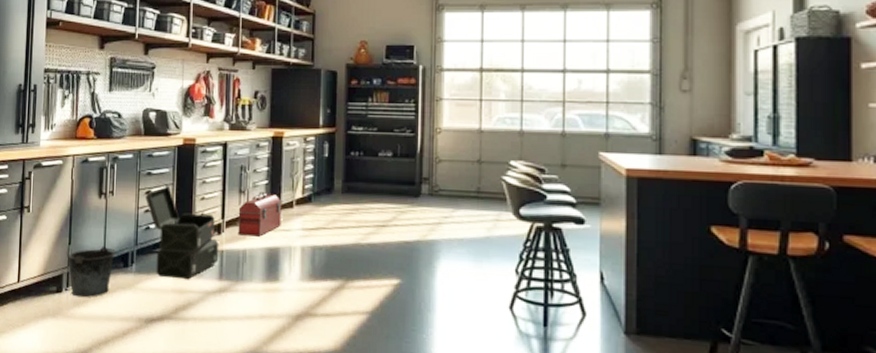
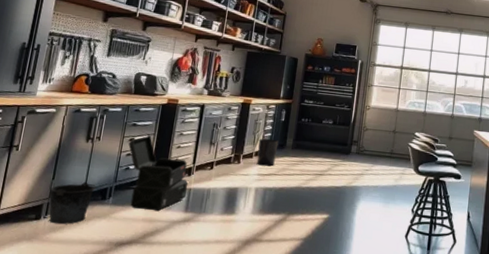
toolbox: present [238,191,282,237] -> none [205,143,244,179]
waste bin: none [298,181,324,218] -> present [256,138,279,167]

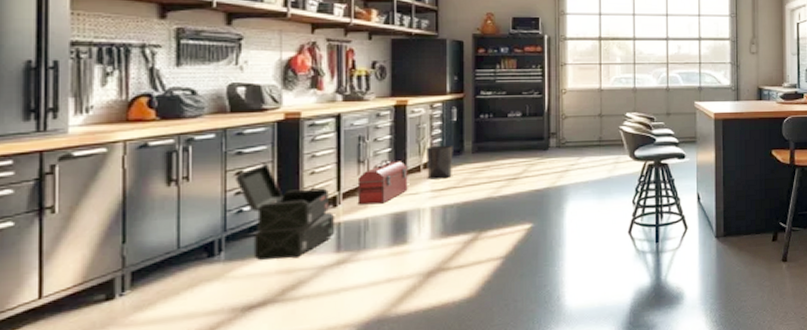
bucket: present [49,181,97,225] -> none [122,238,197,301]
toolbox: none [205,143,244,179] -> present [357,159,408,205]

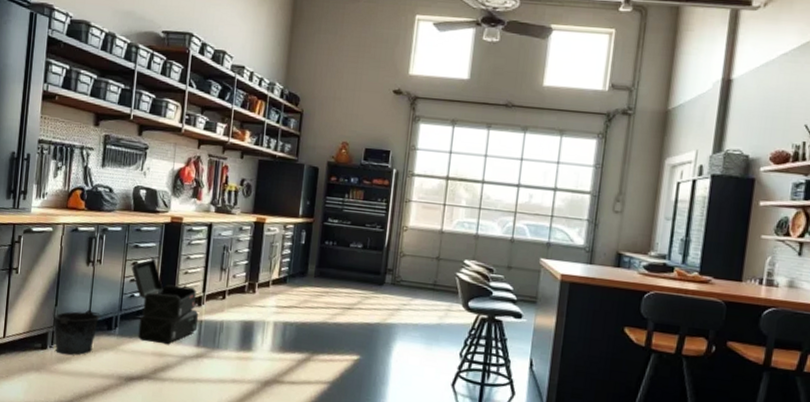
bucket: none [122,238,197,301] -> present [54,309,101,355]
toolbox: present [357,159,408,205] -> none [217,270,259,311]
waste bin: present [425,145,453,180] -> none [274,264,299,298]

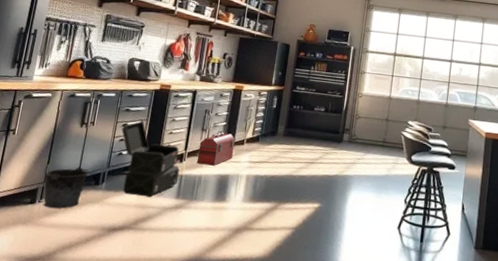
toolbox: none [217,270,259,311] -> present [196,130,236,166]

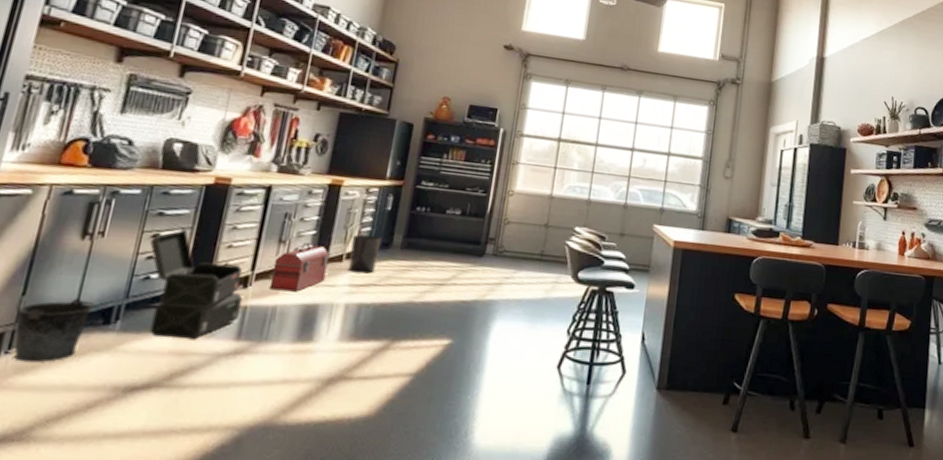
waste bin: none [248,125,270,154] -> present [347,234,382,274]

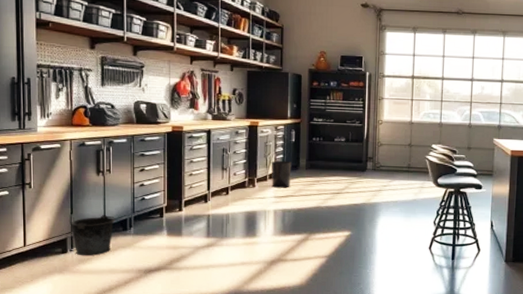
tool box: present [149,229,243,339] -> none [140,164,206,238]
toolbox: present [269,241,330,292] -> none [221,168,258,204]

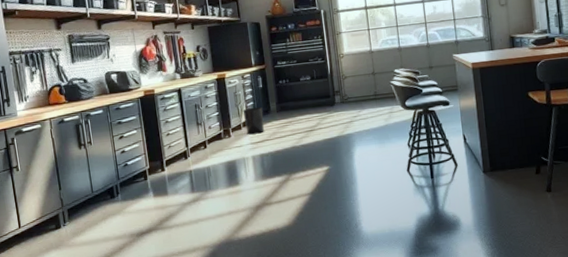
bucket: present [71,214,116,256] -> none [60,185,103,229]

